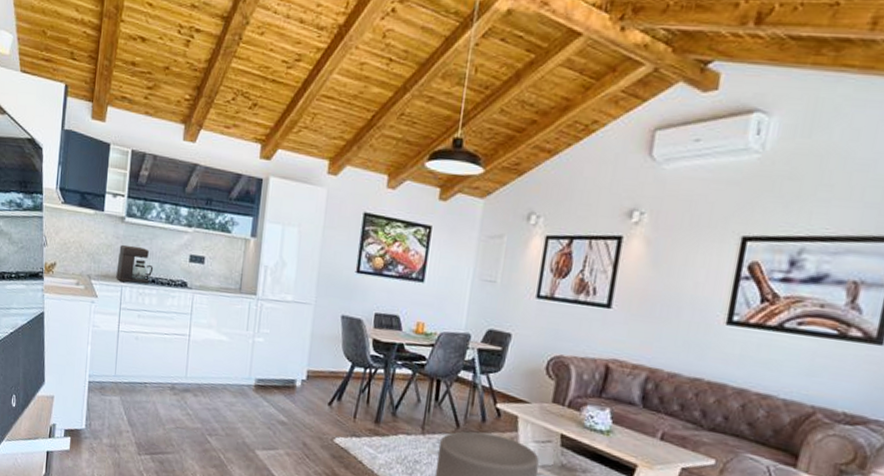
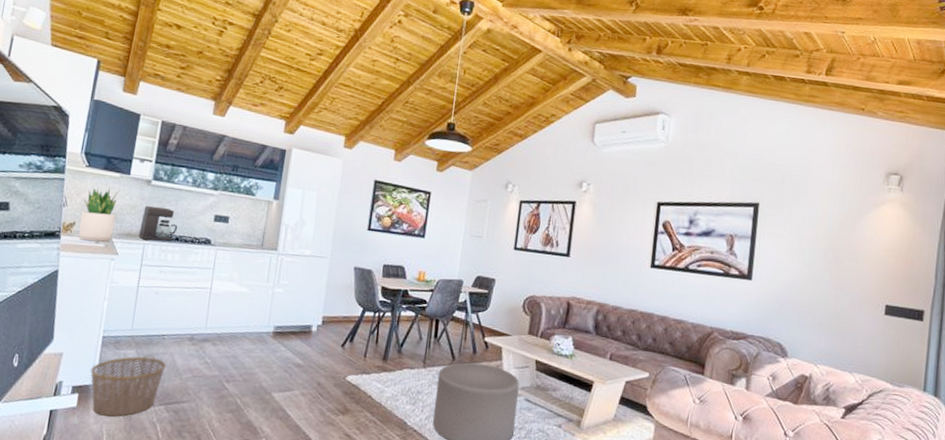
planter: none [59,224,95,284] -> present [78,186,120,242]
basket: none [80,402,149,463] -> present [90,354,166,417]

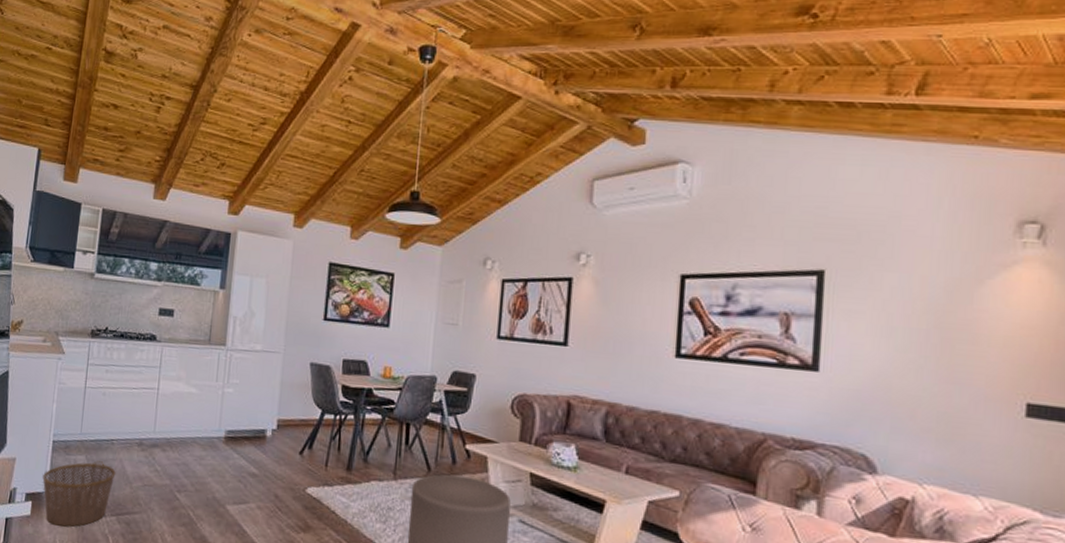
planter: present [78,186,120,242] -> none [26,282,64,341]
coffee maker: present [139,205,177,242] -> none [84,300,122,339]

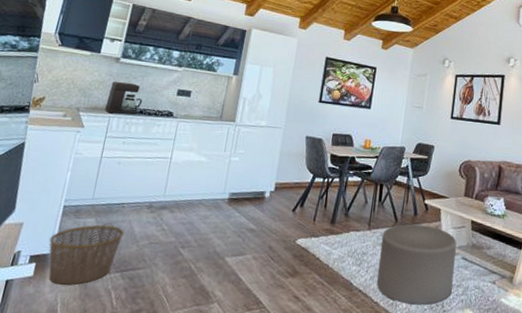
coffee maker: none [84,300,122,339] -> present [105,81,142,115]

